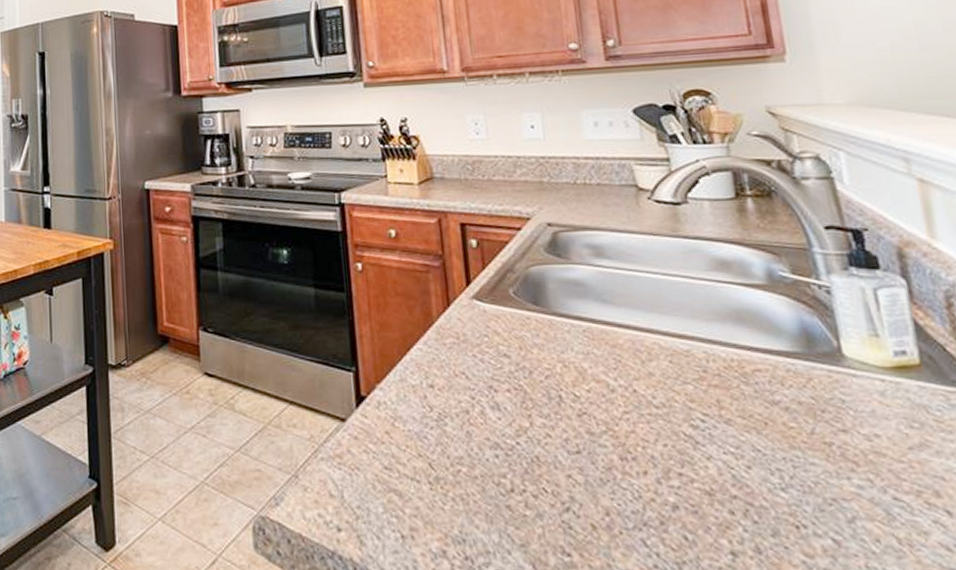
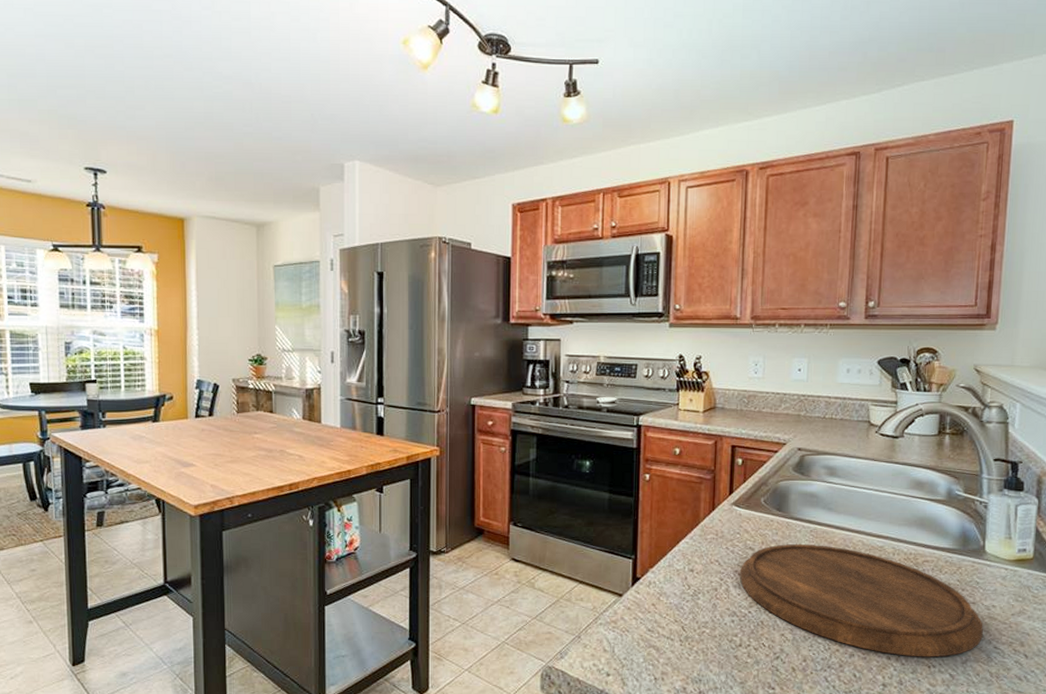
cutting board: none [496,349,871,513] -> present [739,544,983,657]

